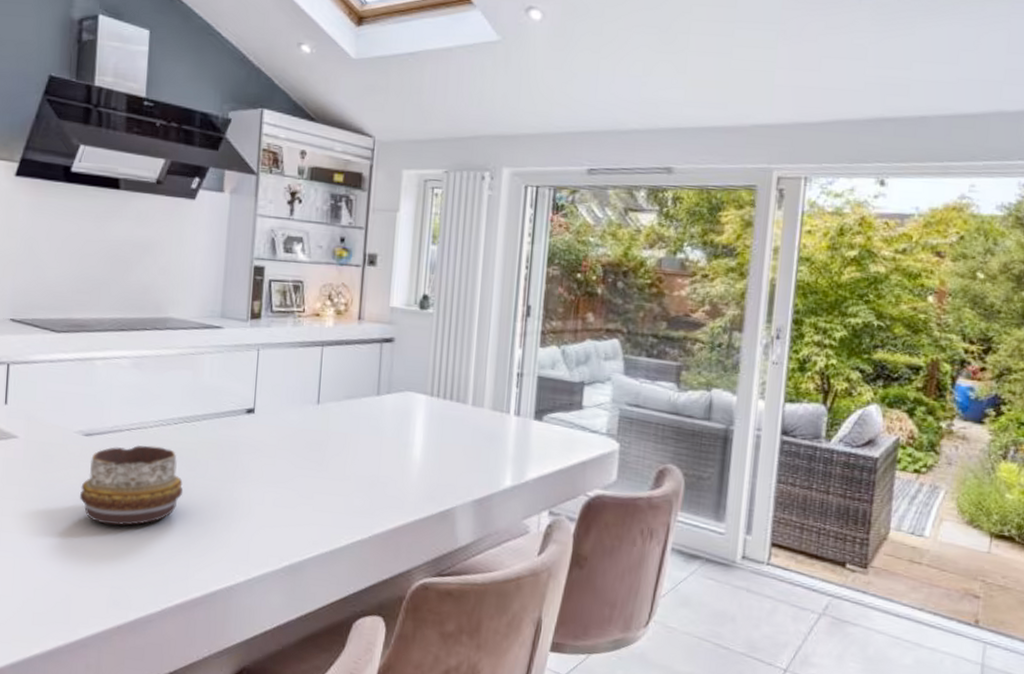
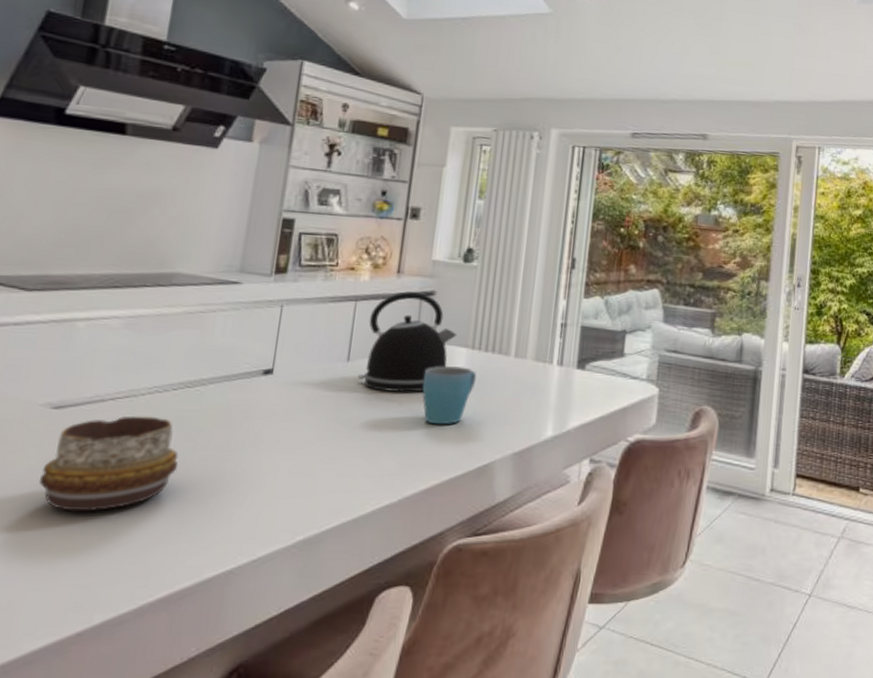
kettle: none [327,338,417,436] -> present [357,292,458,392]
mug: none [386,411,437,469] -> present [422,366,477,425]

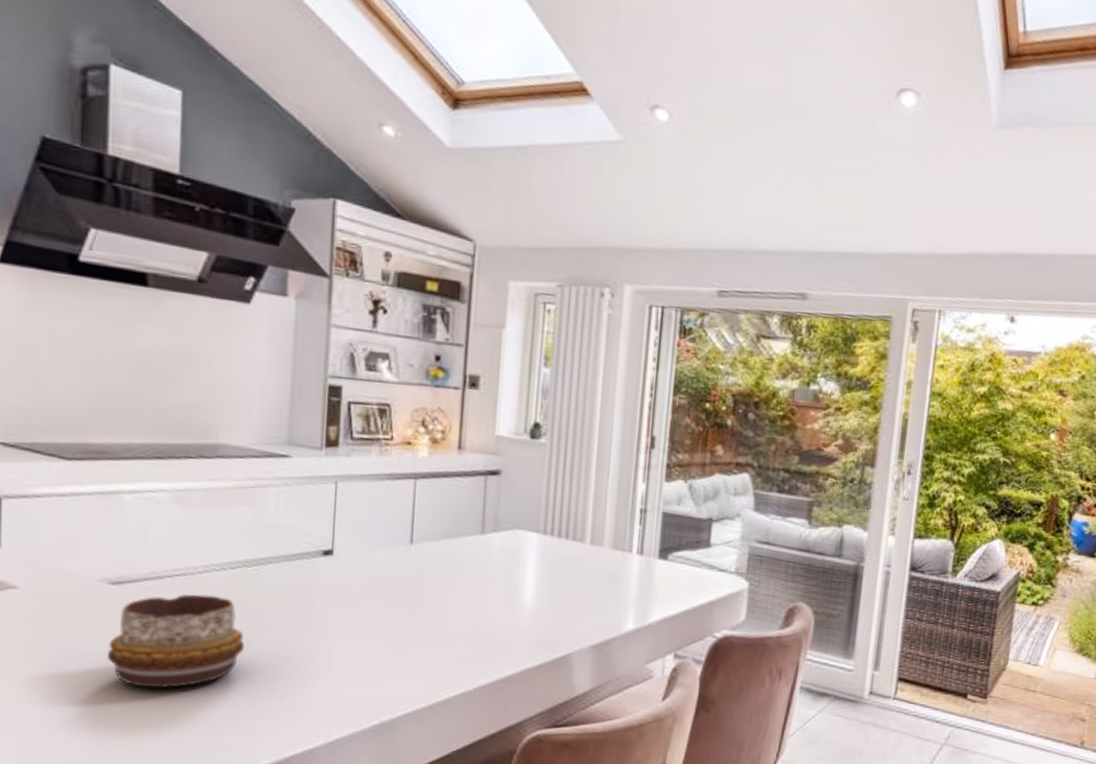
kettle: present [357,292,458,392] -> none [422,470,527,579]
mug: present [422,366,477,425] -> none [492,551,550,614]

